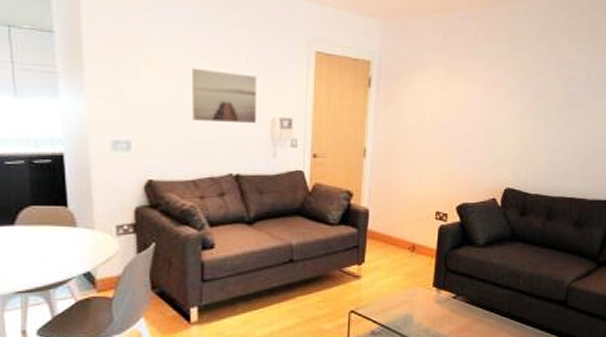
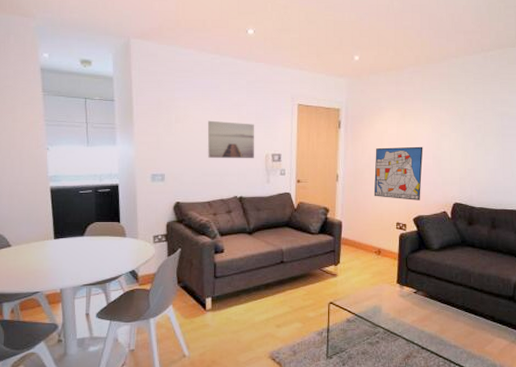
wall art: none [409,115,473,184] -> present [373,146,423,200]

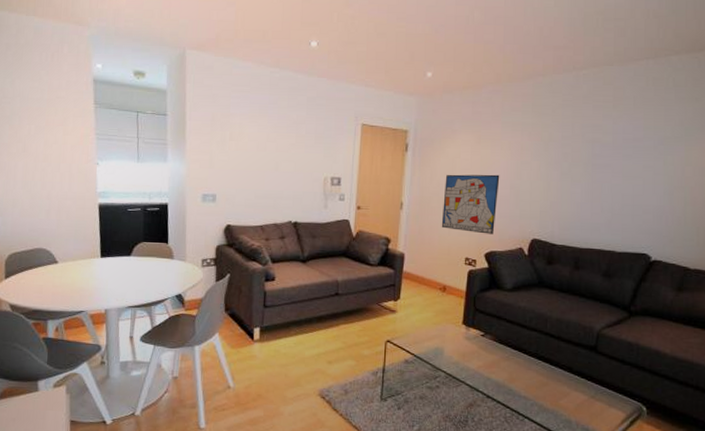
wall art: present [207,120,254,159] -> none [262,139,313,182]

